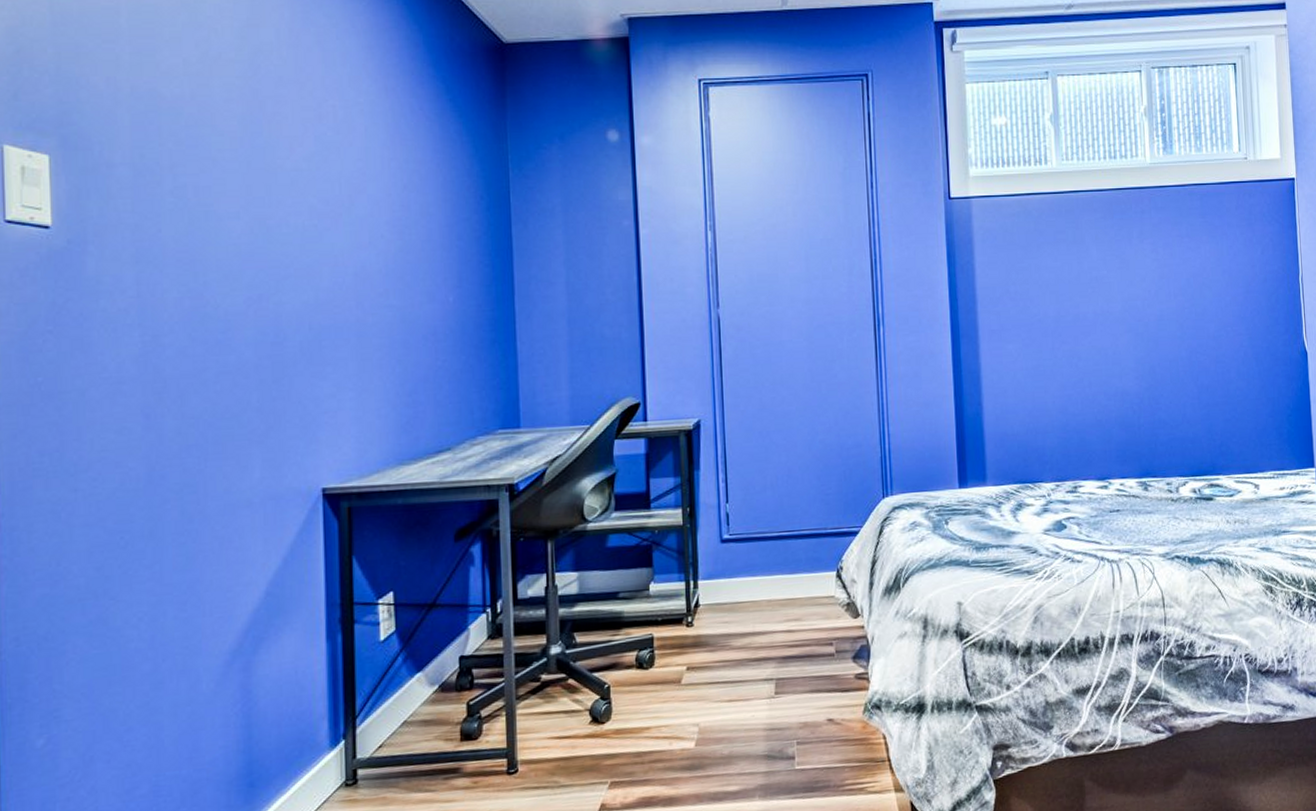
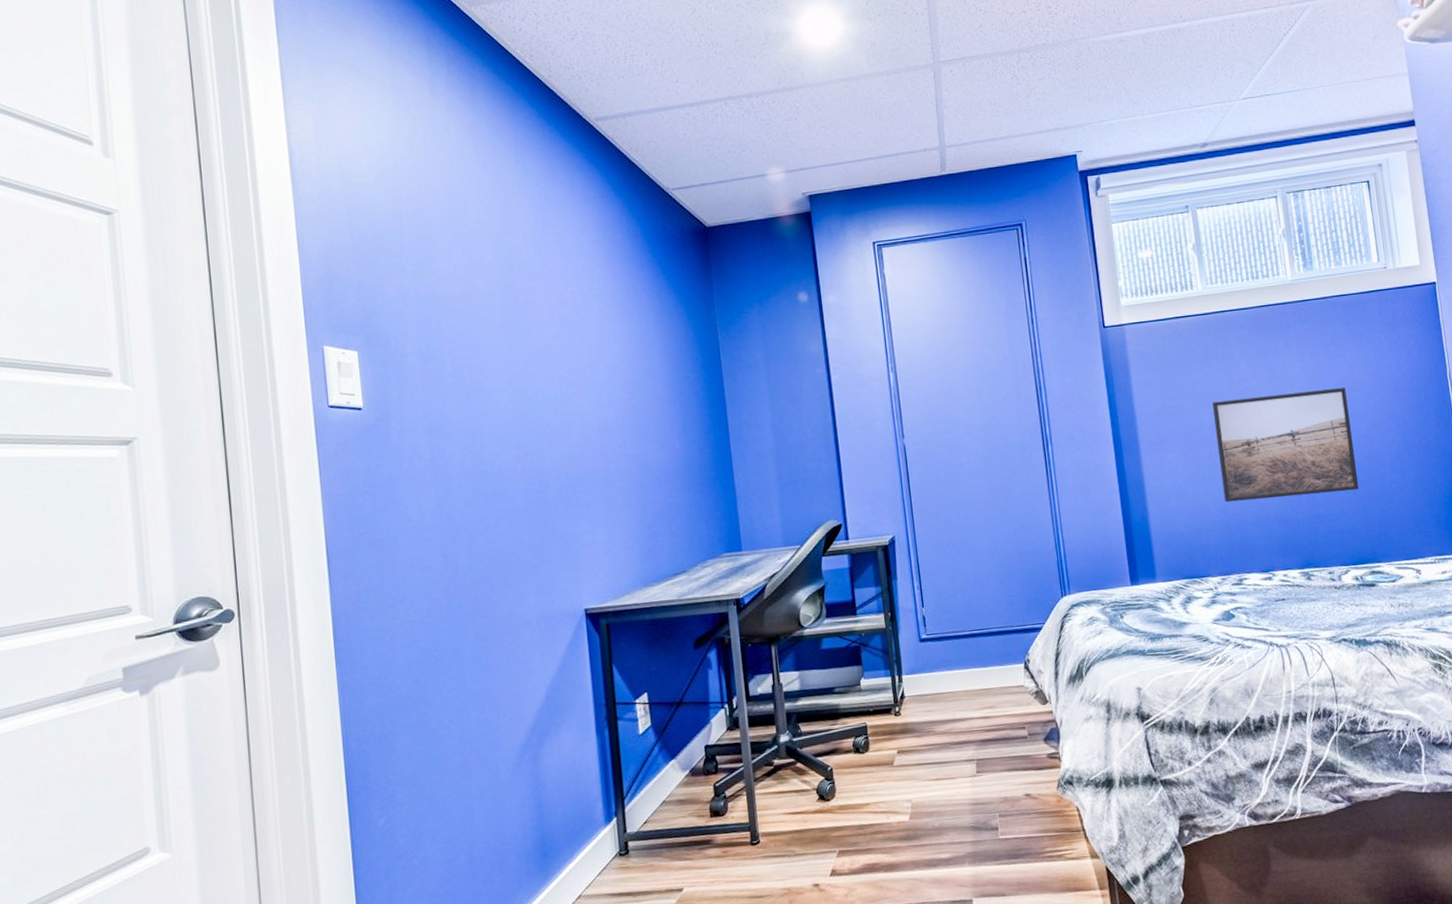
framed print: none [1059,284,1204,402] -> present [1212,388,1360,503]

